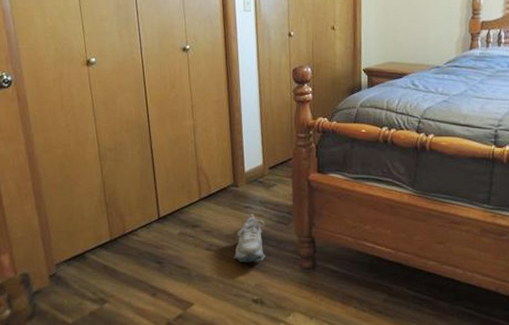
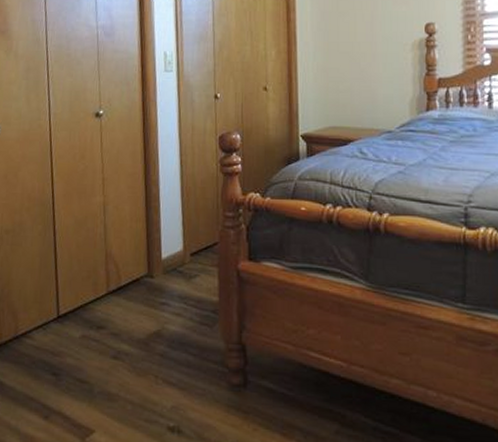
shoe: present [233,214,265,263] -> none [145,313,185,376]

